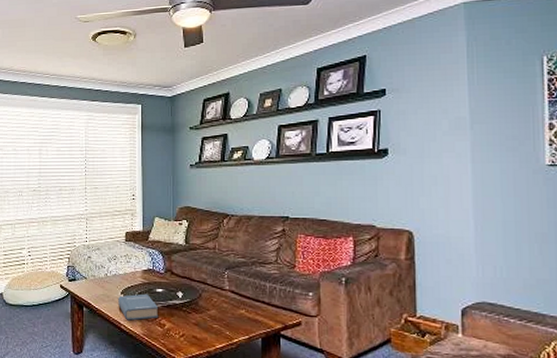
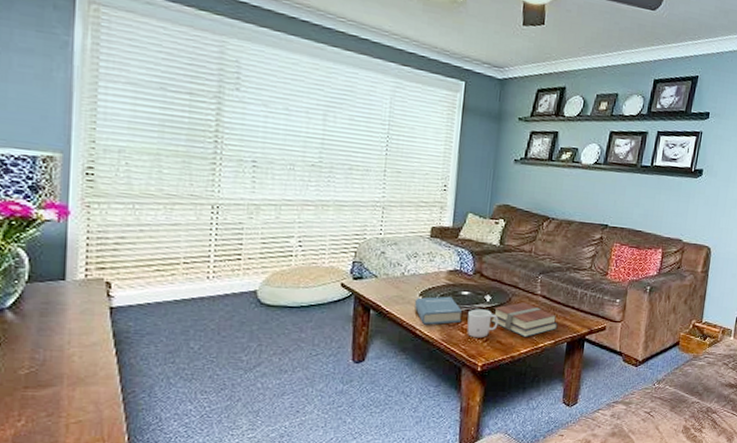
mug: none [164,305,192,333] -> present [466,309,499,338]
books: none [184,298,250,333] -> present [490,302,558,338]

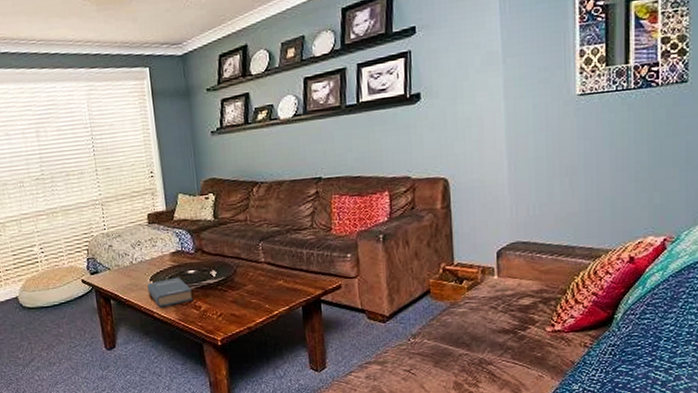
mug: present [466,309,499,338] -> none [198,284,229,314]
books: present [490,302,558,338] -> none [220,272,289,308]

